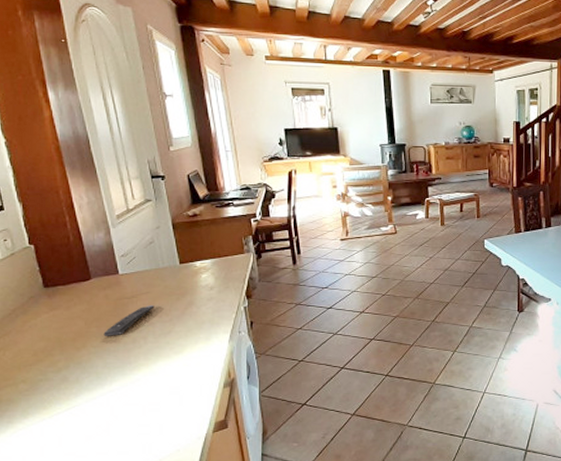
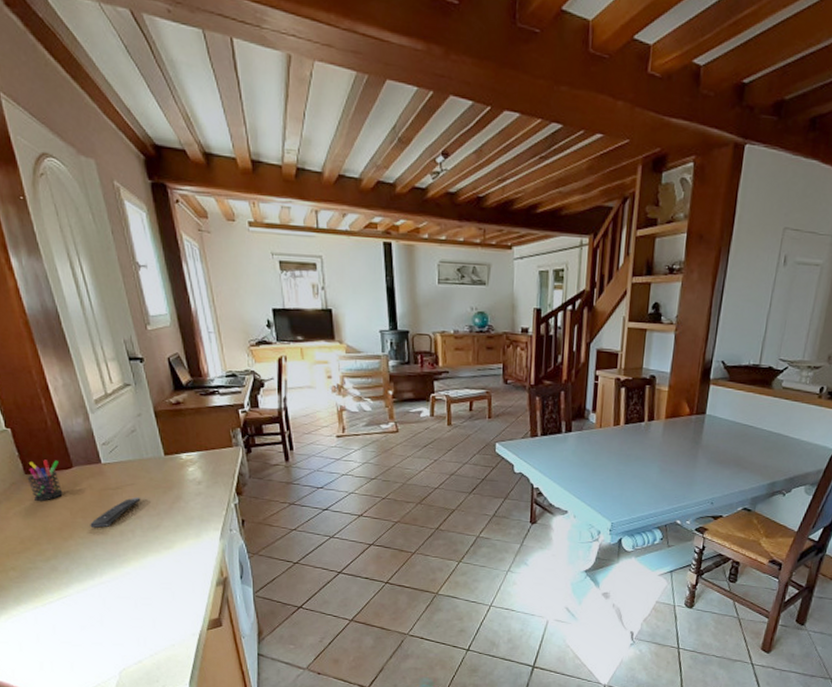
pen holder: none [45,273,79,313] -> present [27,459,63,501]

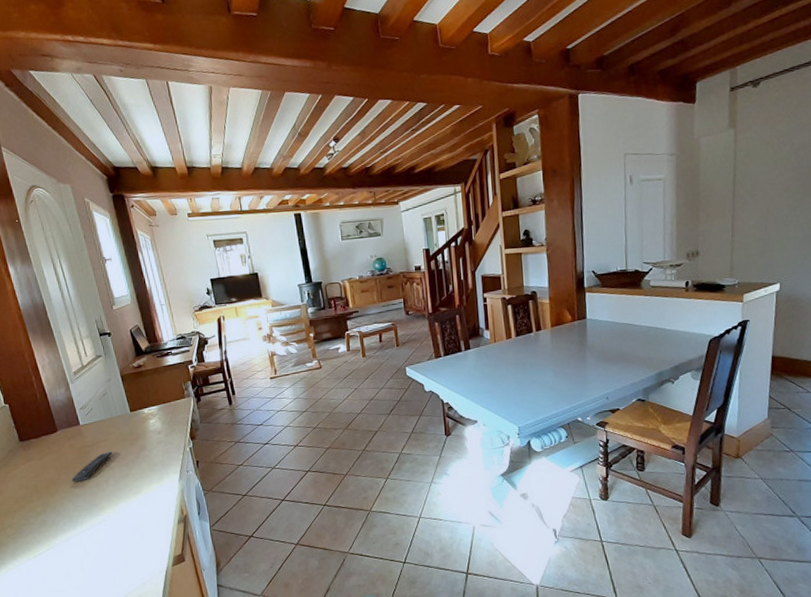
pen holder: present [27,459,63,501] -> none [21,427,50,464]

